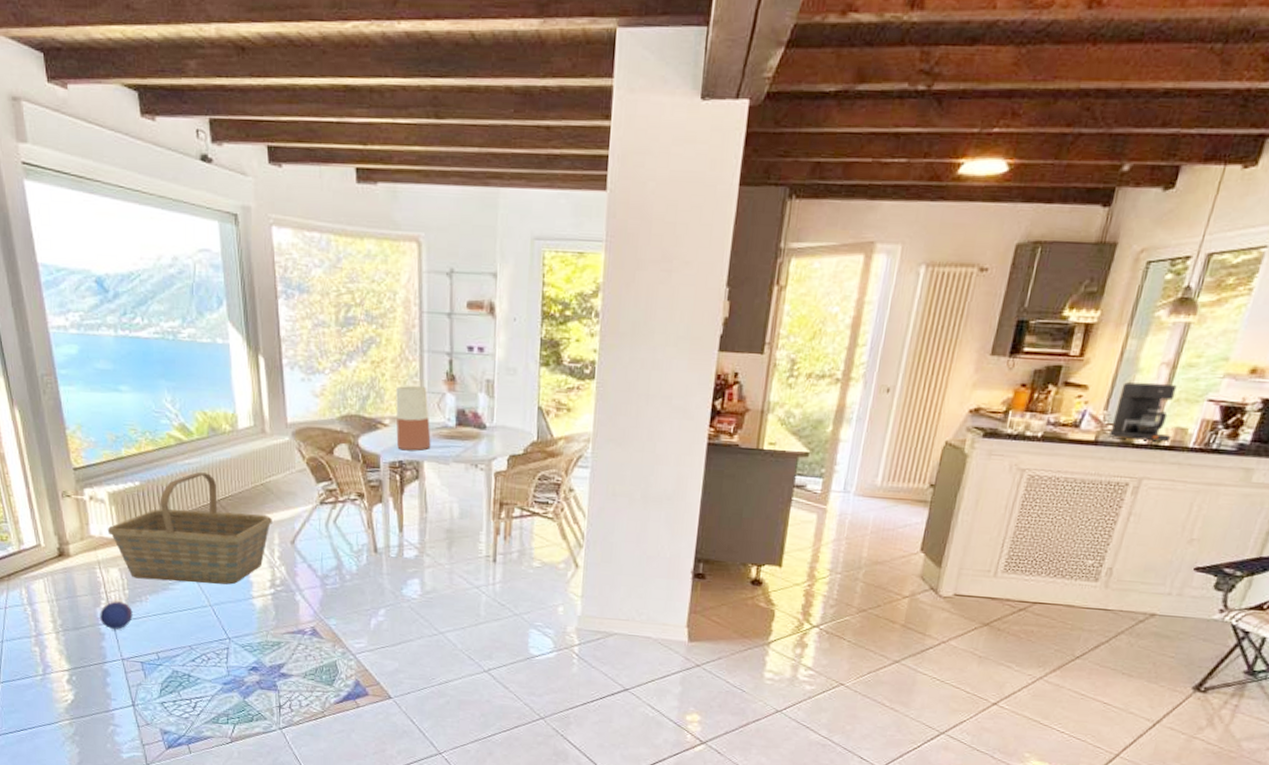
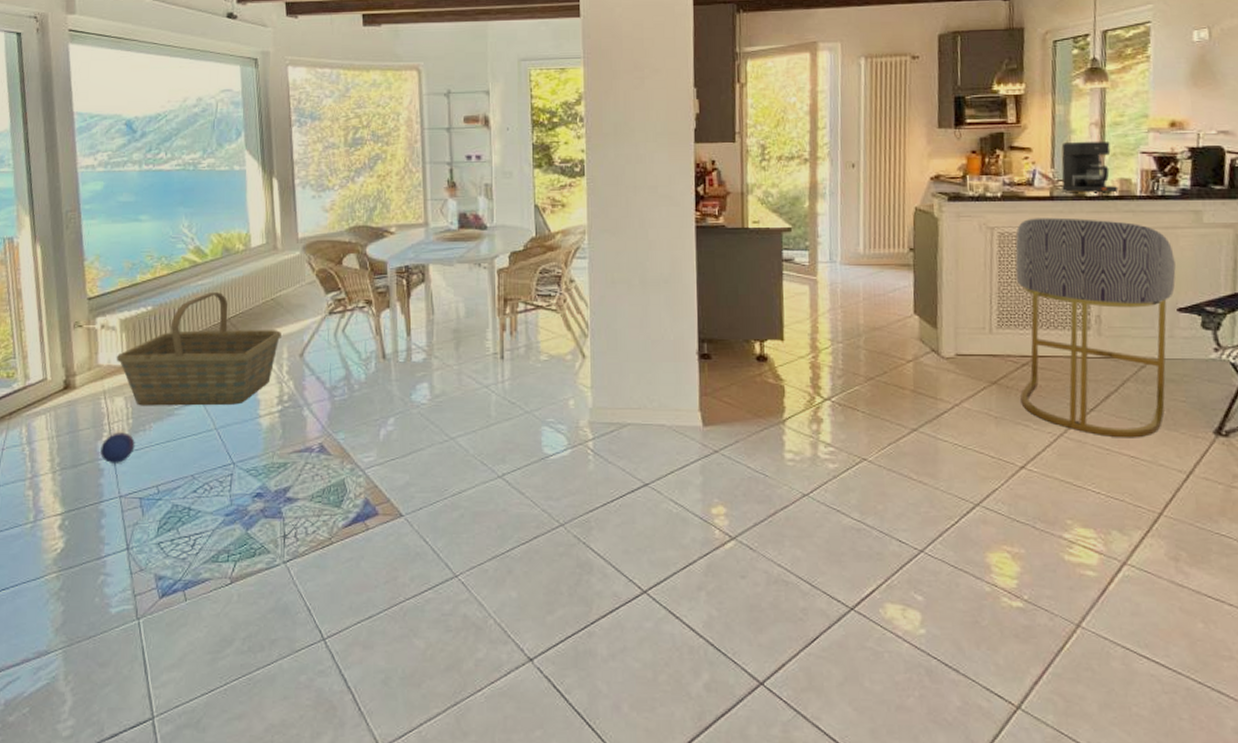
vase: present [396,386,431,451] -> none [401,195,435,256]
bar stool: none [1008,462,1210,687] -> present [1015,217,1176,438]

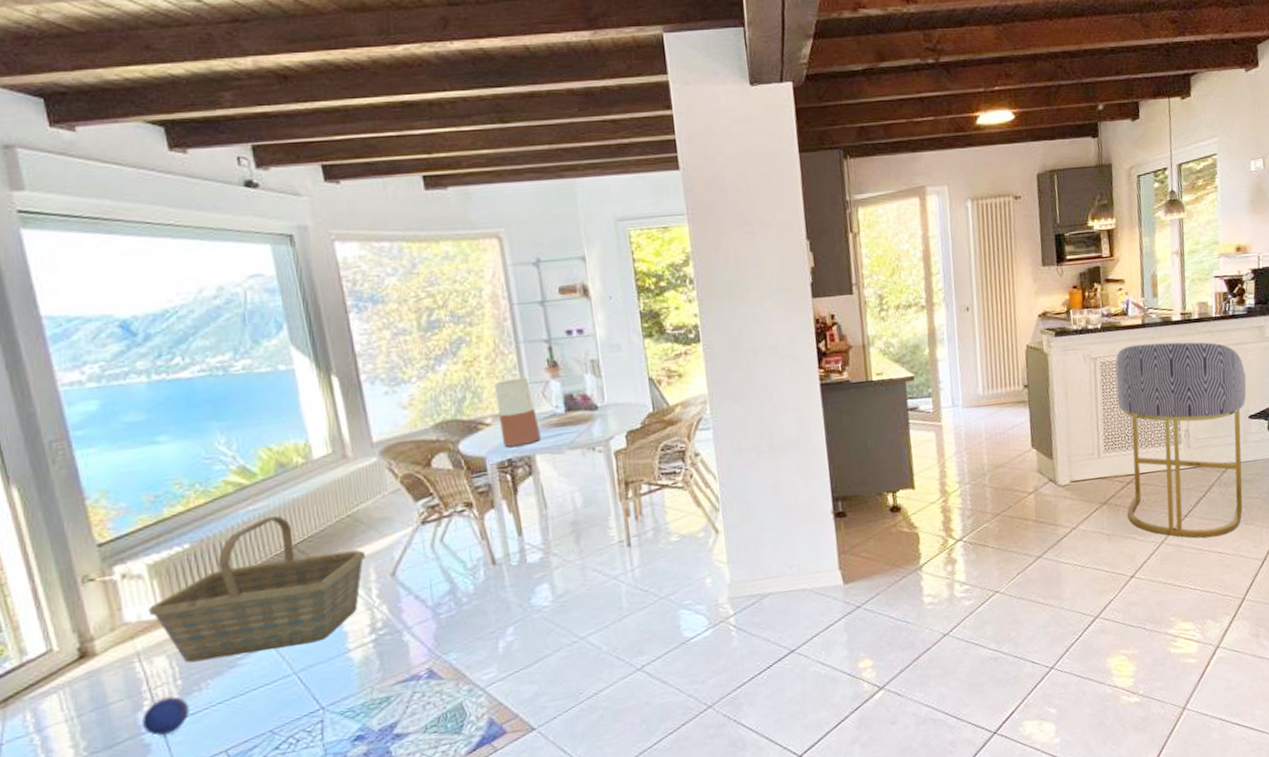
vase: none [401,195,435,256] -> present [494,378,541,448]
coffee maker: present [1061,141,1119,193] -> none [1149,268,1198,319]

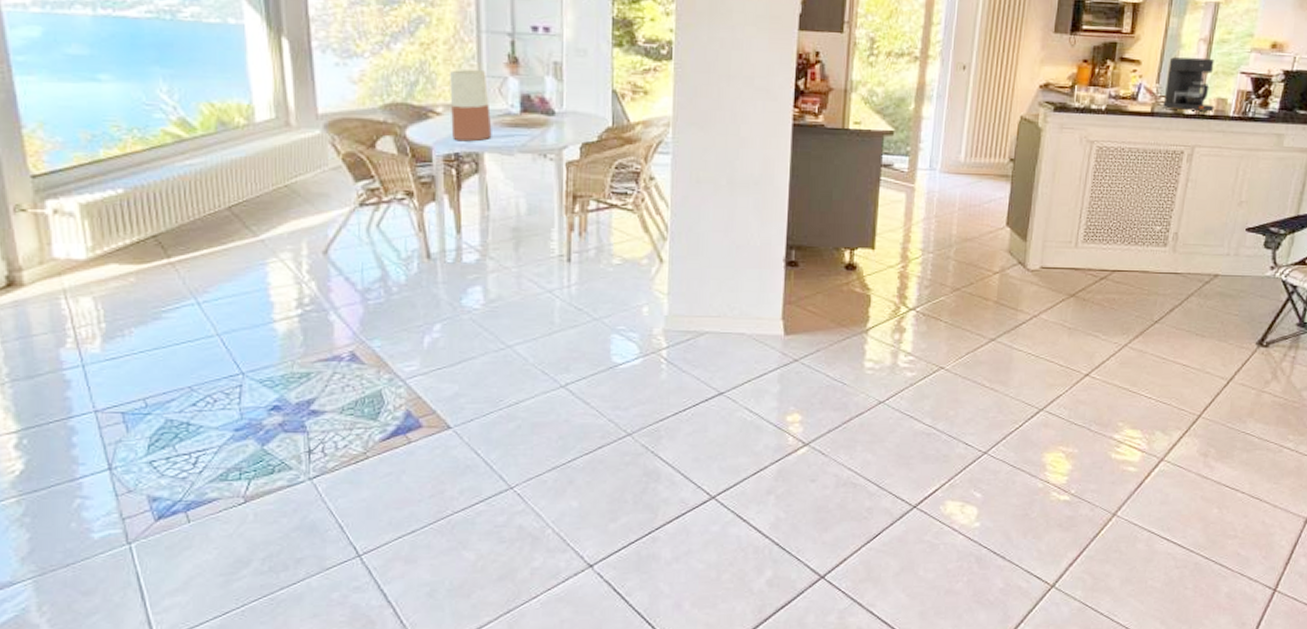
toy ball: present [142,696,190,736] -> none [64,338,111,374]
basket: present [148,516,365,663] -> none [77,175,299,308]
bar stool: present [1115,342,1247,538] -> none [1094,133,1253,348]
coffee maker: none [1149,268,1198,319] -> present [1162,56,1215,112]

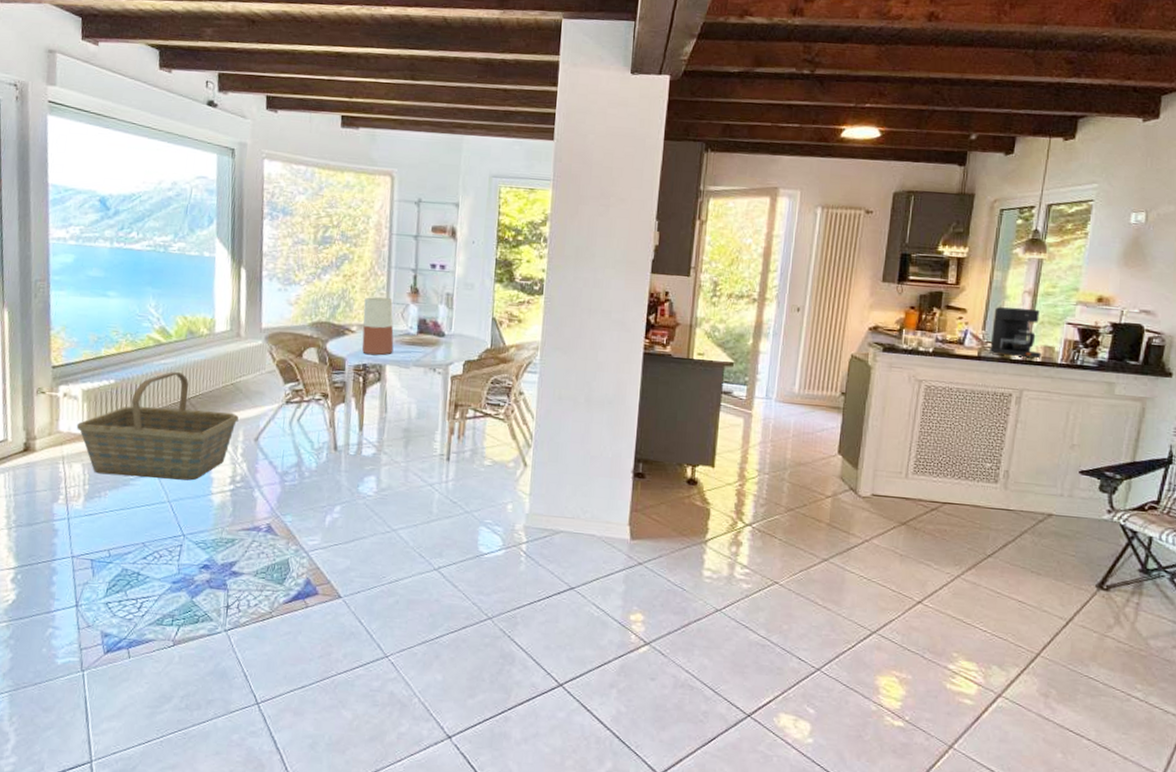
basket: none [77,175,299,308] -> present [76,372,239,481]

